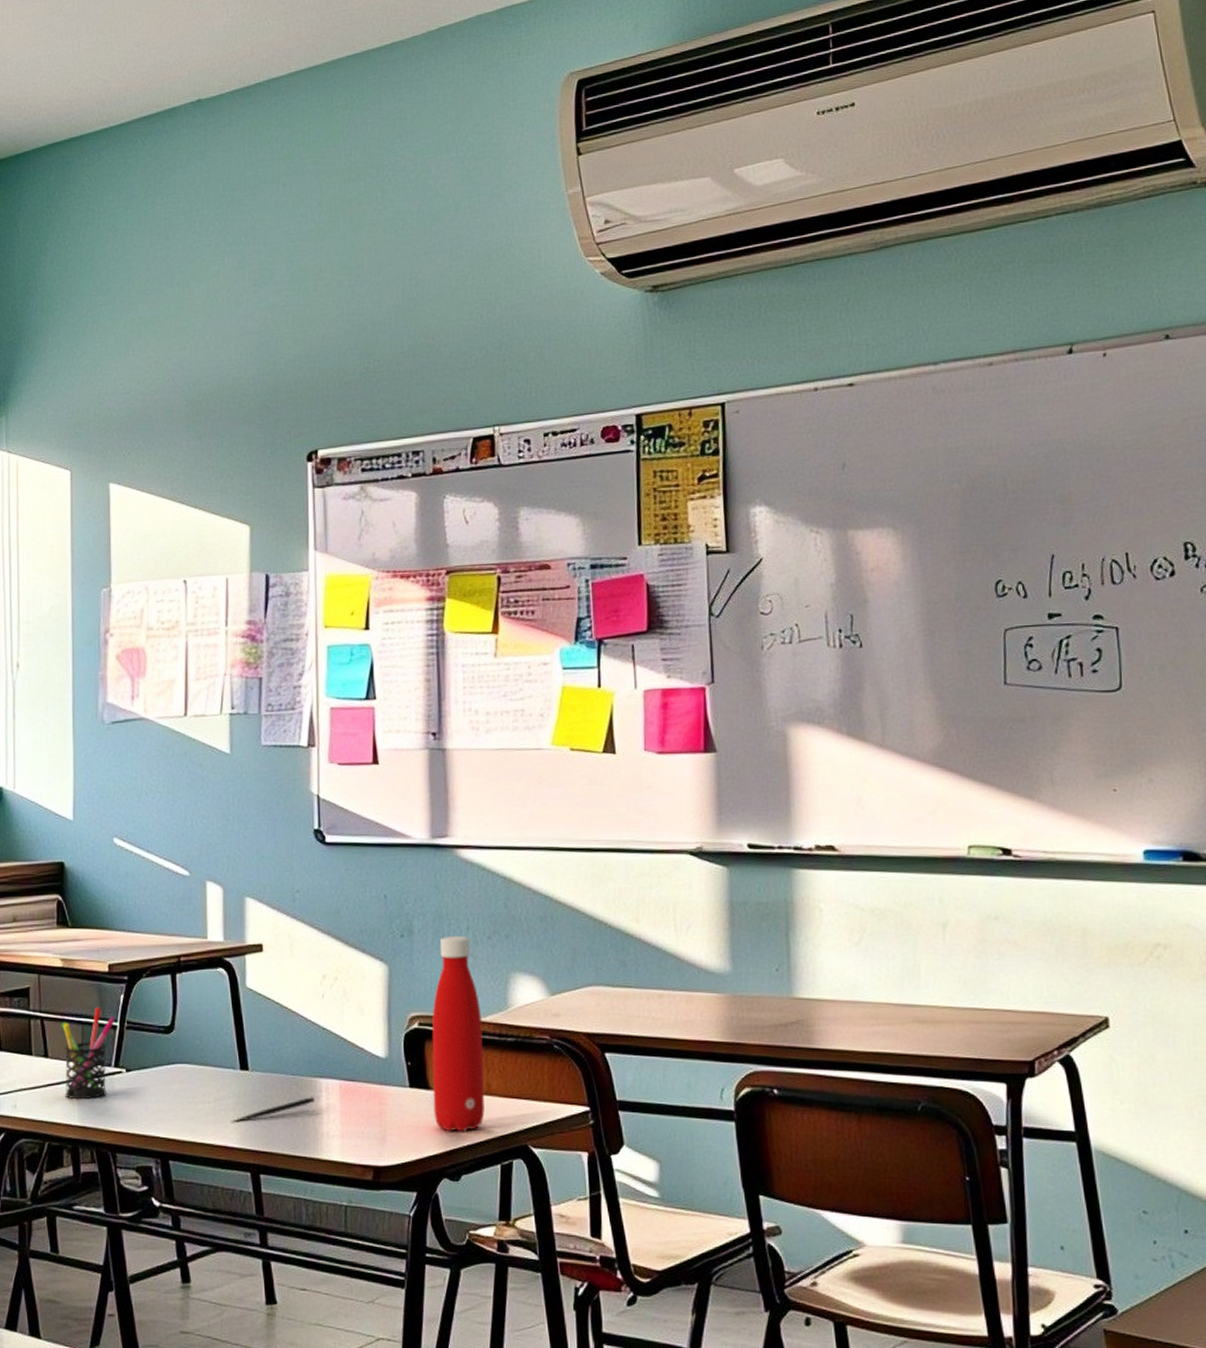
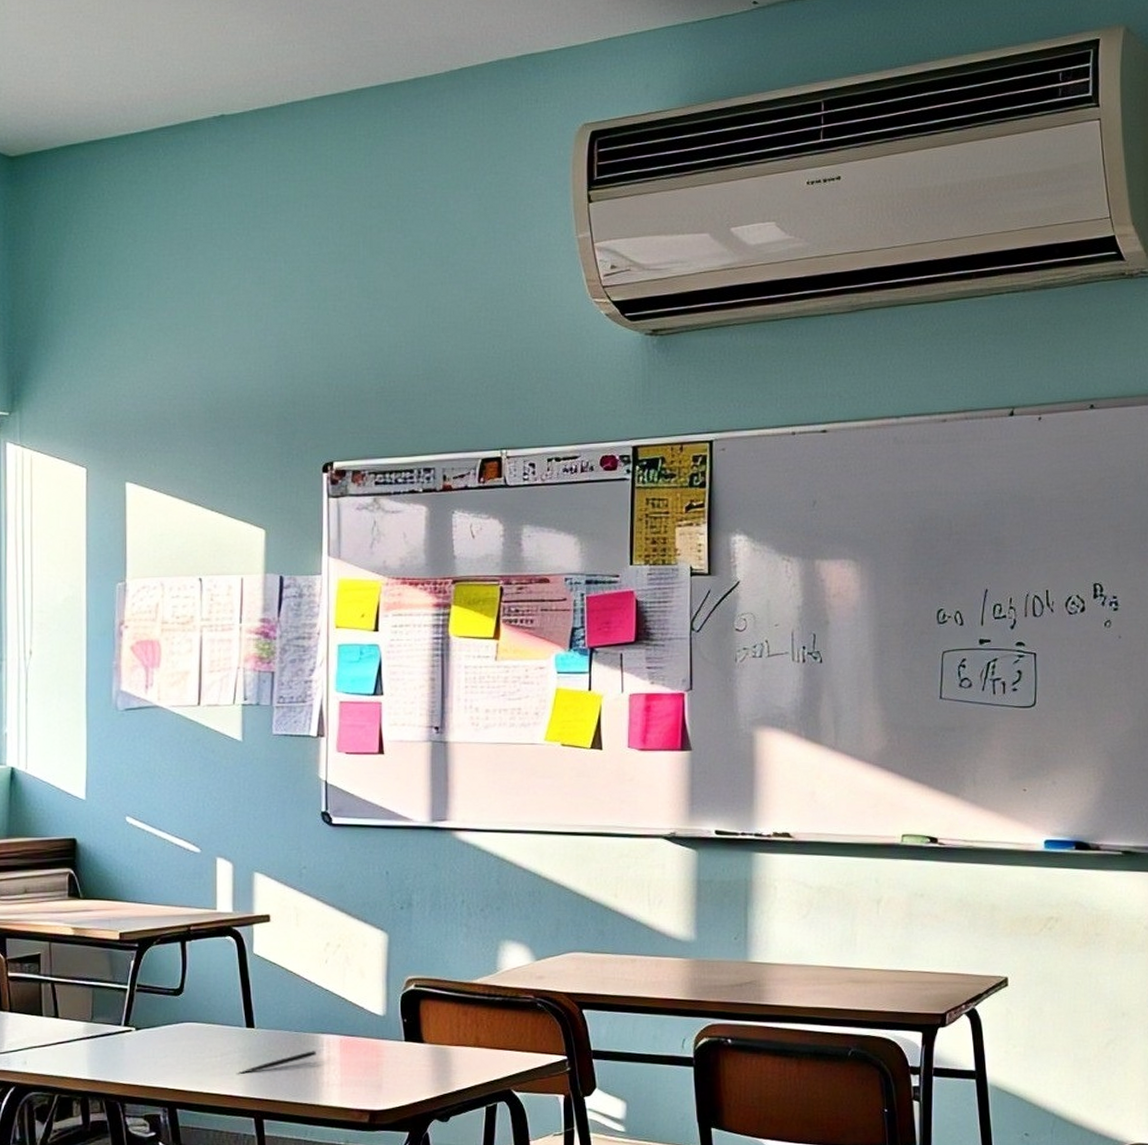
pen holder: present [61,1007,116,1100] -> none [71,972,126,1056]
bottle: present [432,935,485,1132] -> none [426,908,474,1079]

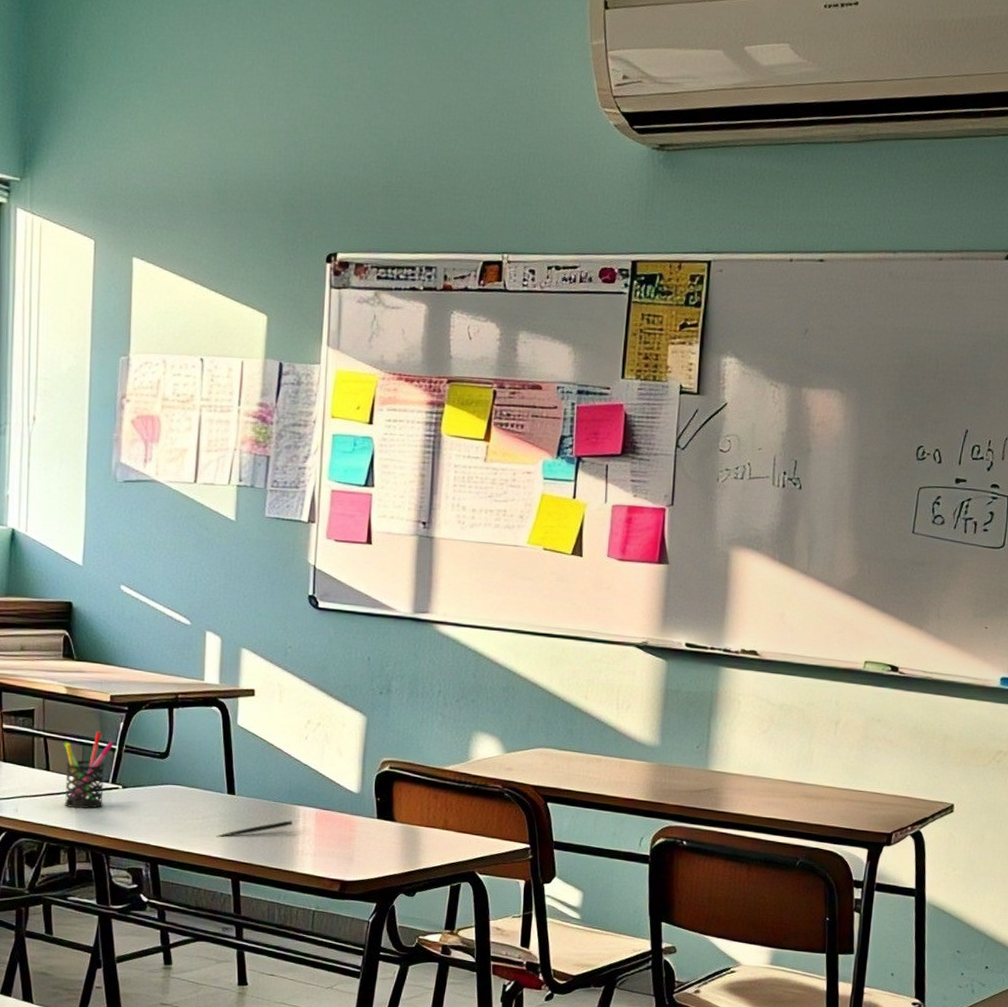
pen holder: none [71,972,126,1056] -> present [63,731,115,809]

